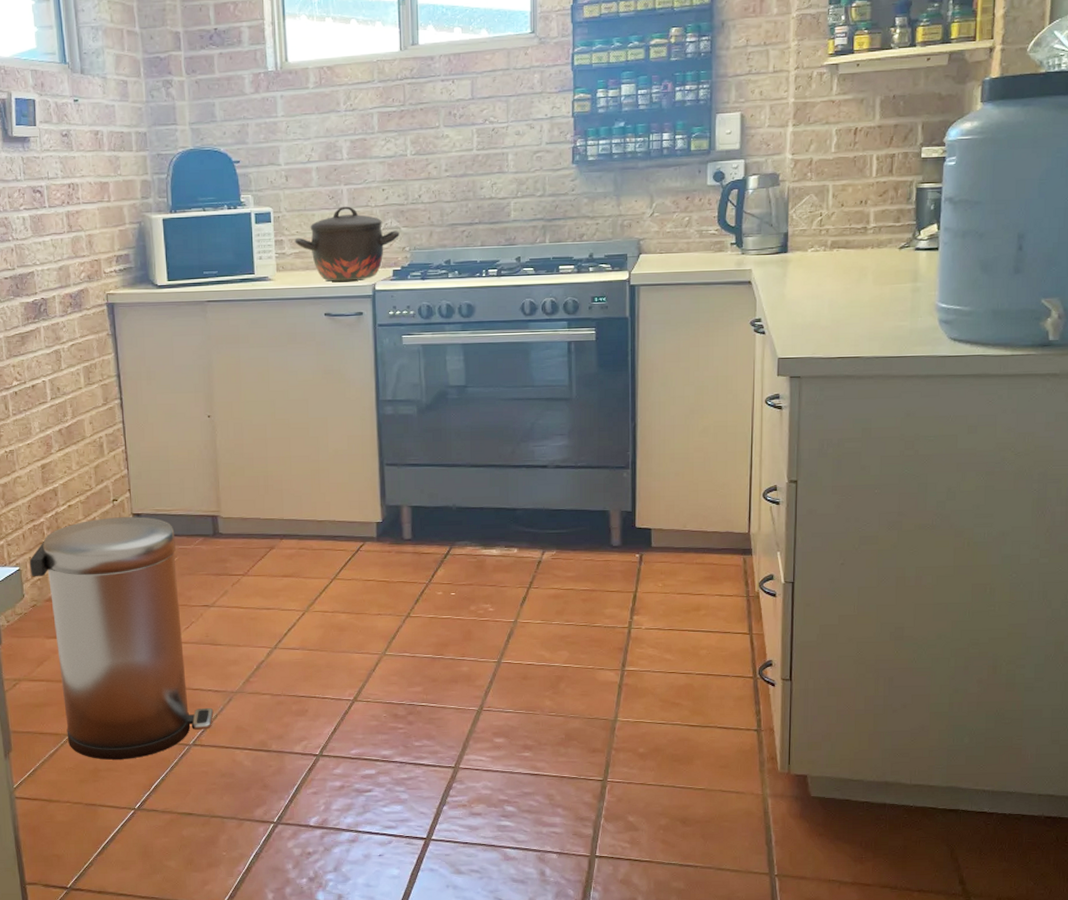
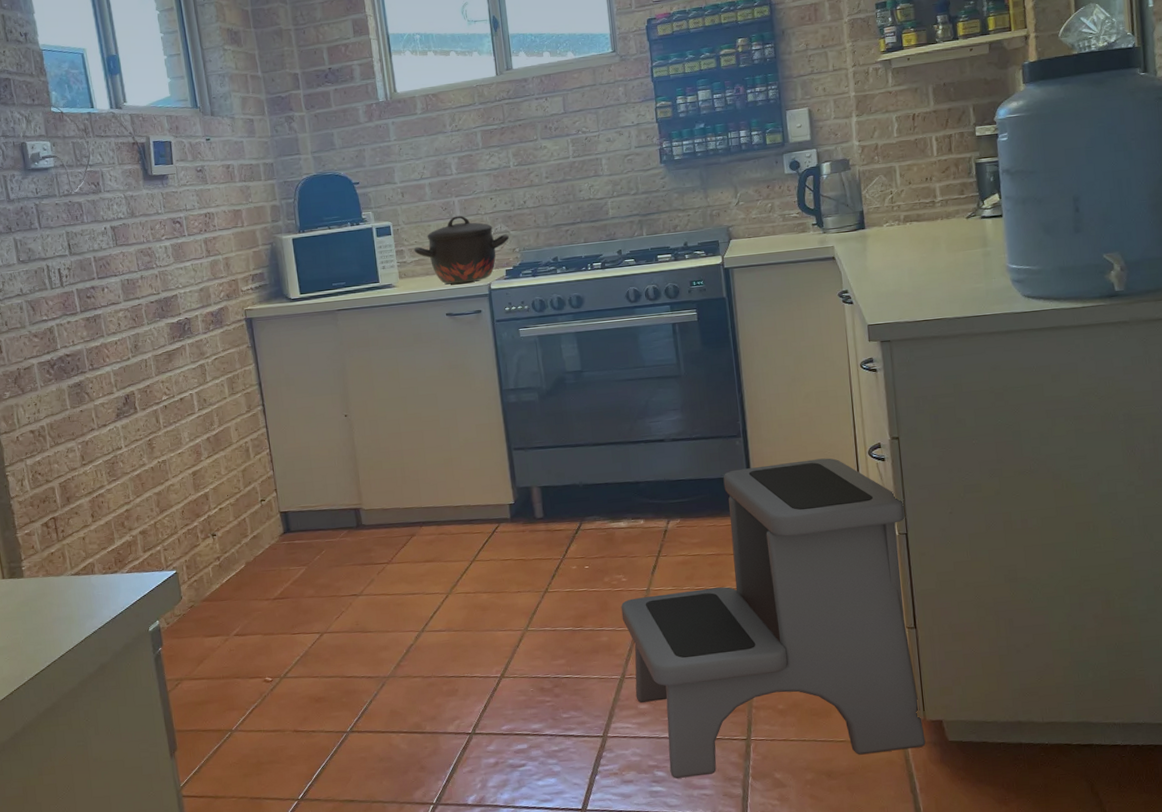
pedal bin: present [29,516,214,760] -> none [185,514,369,753]
step stool: none [485,497,796,815] -> present [621,458,926,779]

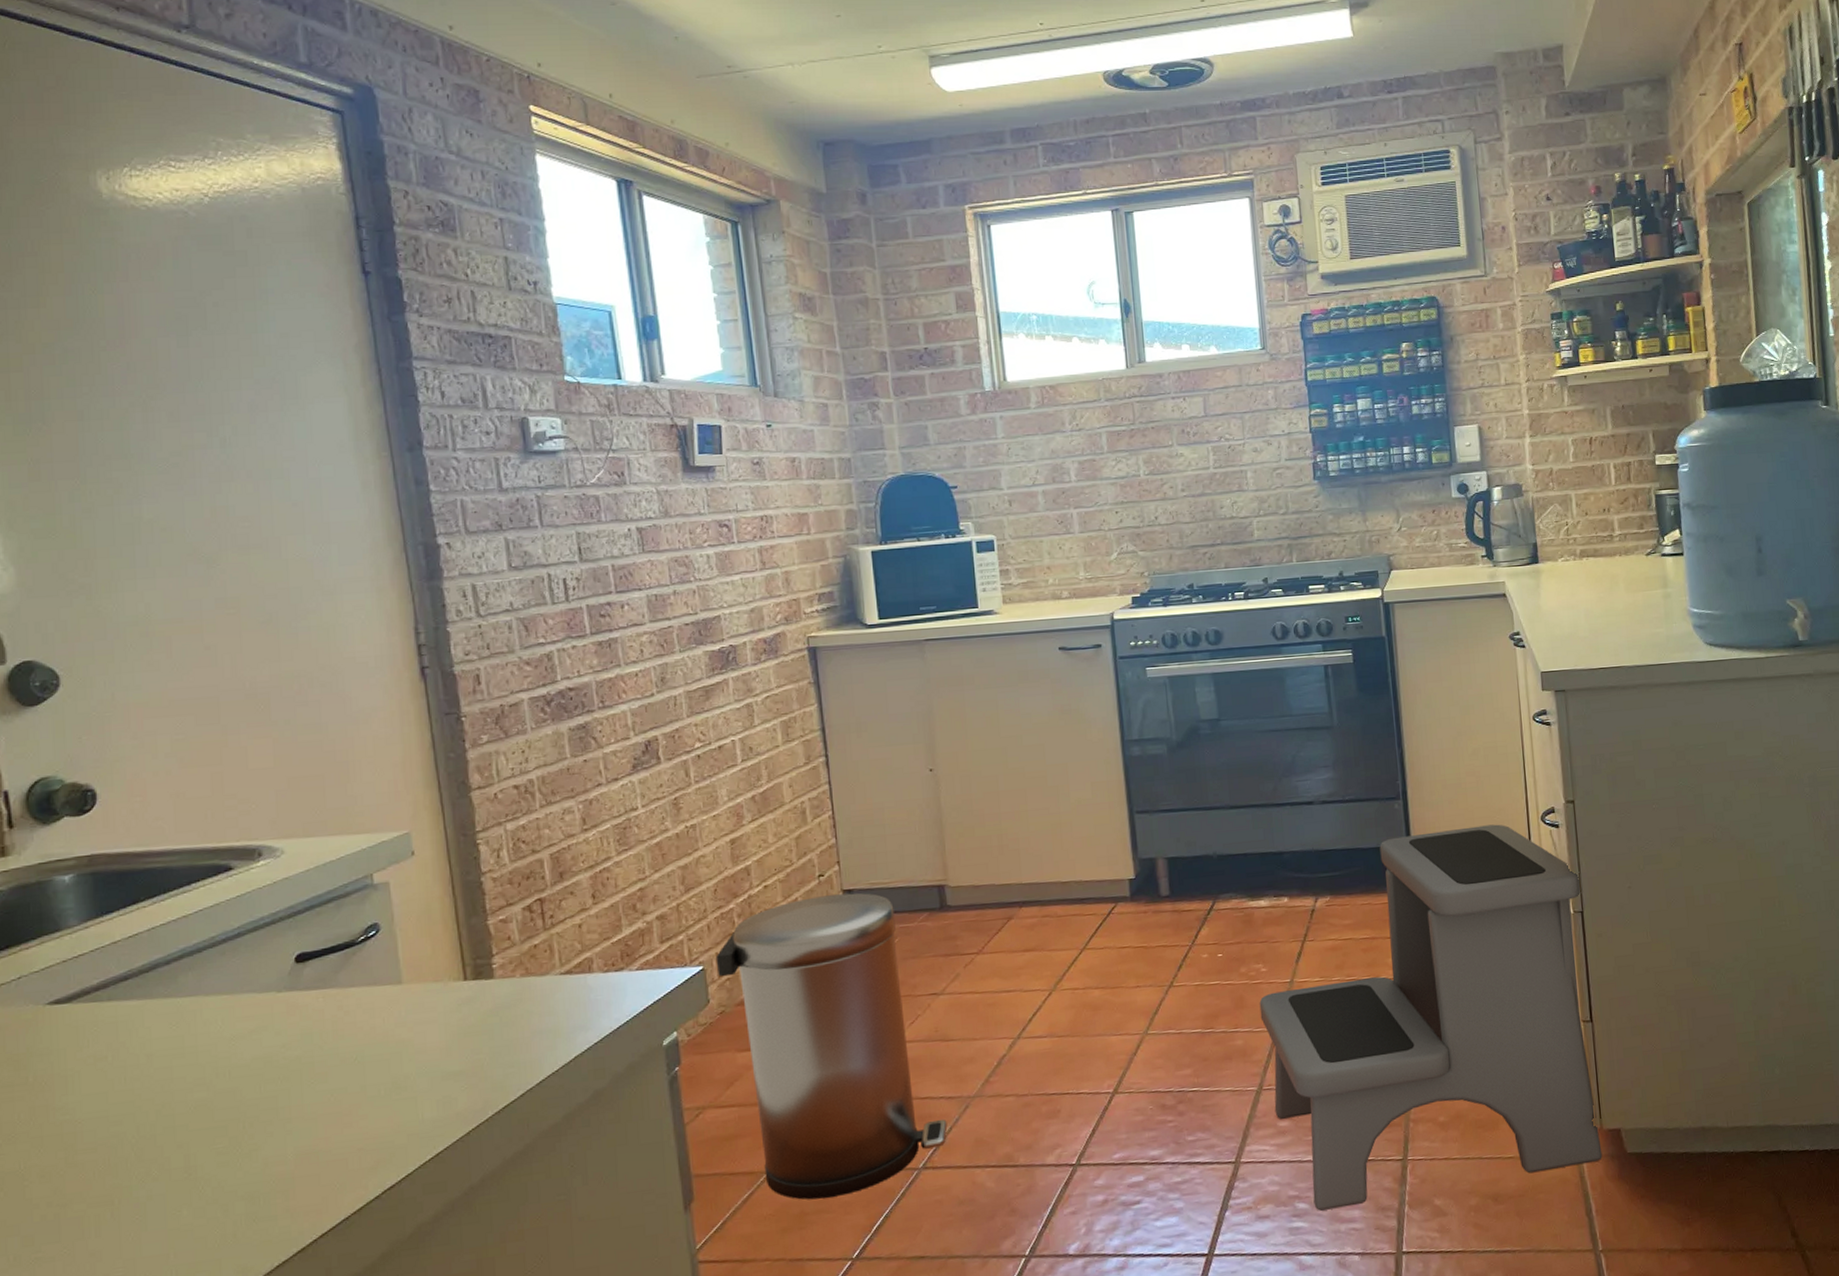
pedal bin: none [185,514,369,753] -> present [715,893,948,1200]
cooking pot: present [414,215,509,285] -> none [1022,531,1137,613]

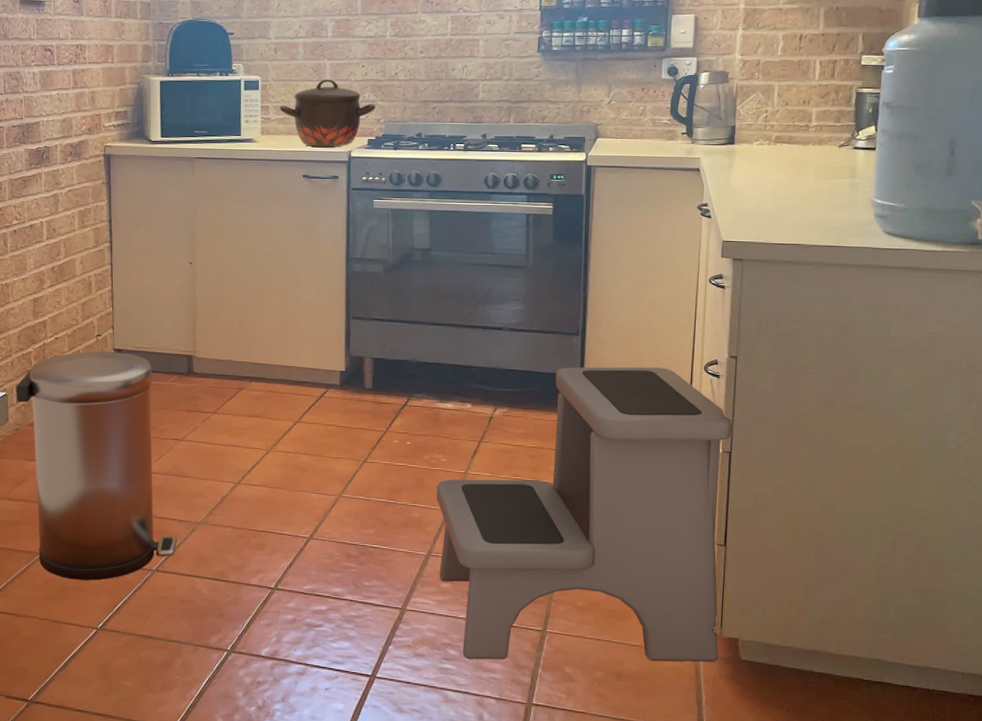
cooking pot: none [1022,531,1137,613] -> present [279,79,376,147]

